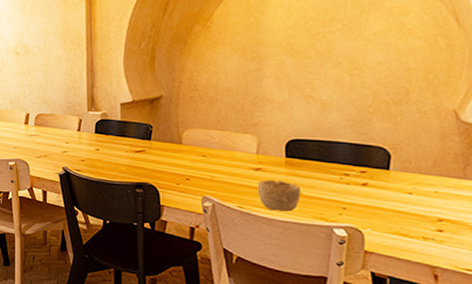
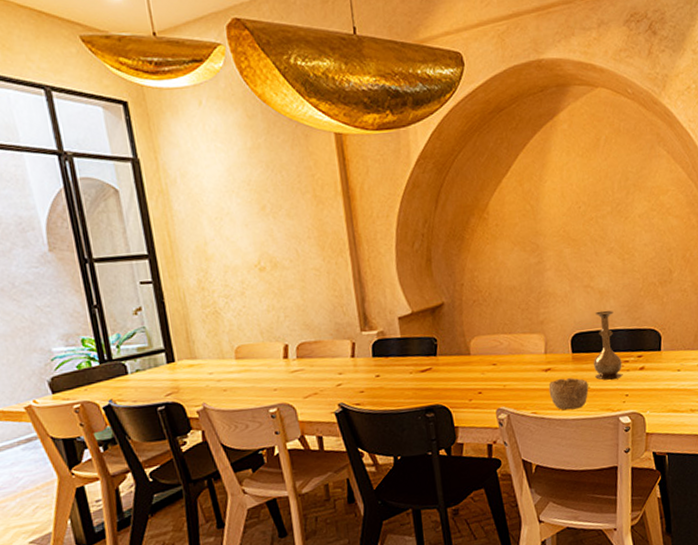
vase: none [309,121,341,190] -> present [594,310,622,380]

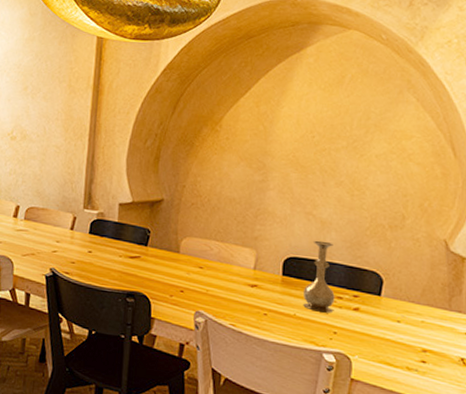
bowl: present [548,378,589,410] -> none [251,297,295,333]

